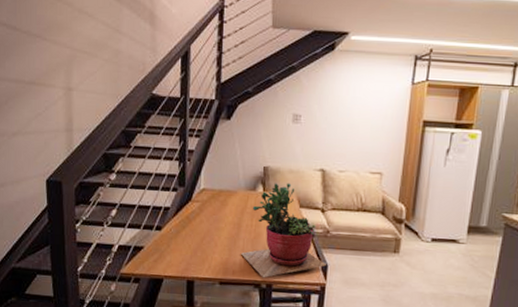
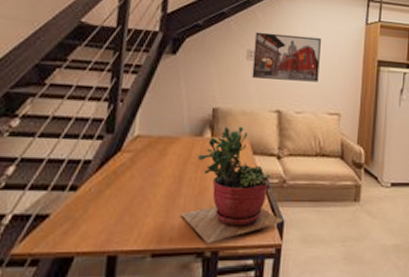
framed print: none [297,96,364,143] -> present [252,32,321,82]

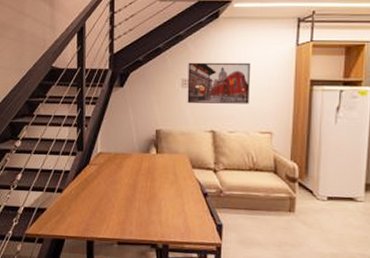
succulent plant: present [181,125,282,244] -> none [138,144,221,238]

